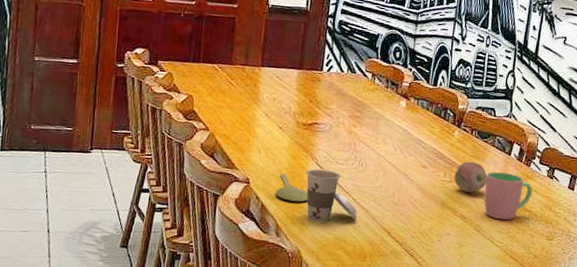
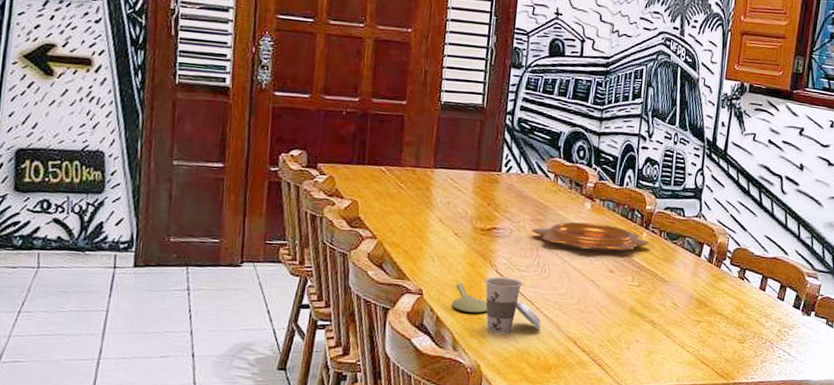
decorative bowl: none [350,119,462,149] -> present [532,222,650,253]
fruit: present [454,161,488,193] -> none [642,264,677,297]
cup: present [484,172,533,220] -> none [674,274,724,325]

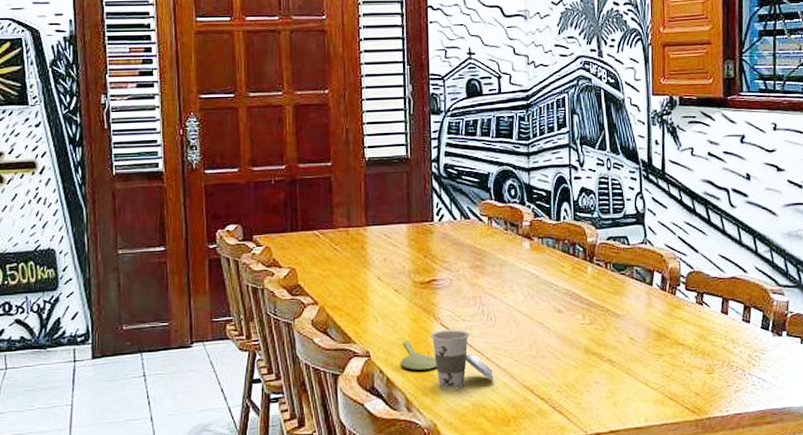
decorative bowl: present [532,222,650,253] -> none [472,263,596,293]

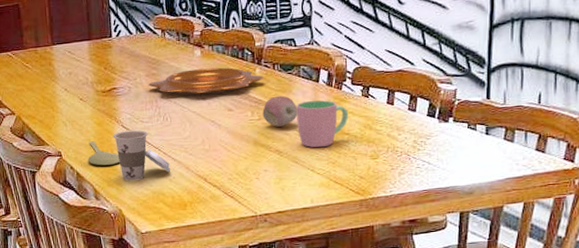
decorative bowl: none [472,263,596,293] -> present [148,67,264,96]
fruit: none [594,298,631,333] -> present [262,95,298,127]
cup: none [629,306,683,359] -> present [296,100,349,148]

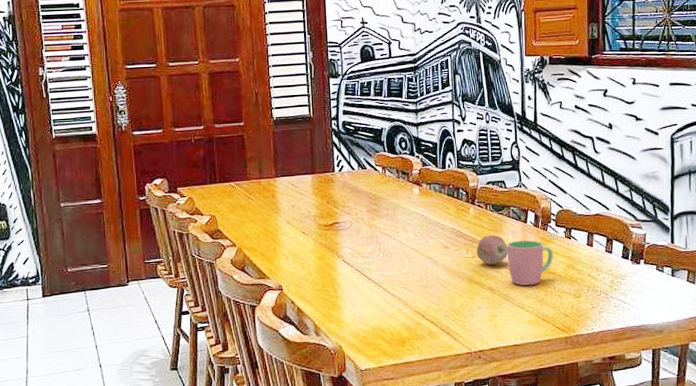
spoon: present [87,141,120,166] -> none [308,275,341,301]
cup: present [113,130,171,180] -> none [334,265,390,316]
decorative bowl: present [148,67,264,96] -> none [369,205,478,232]

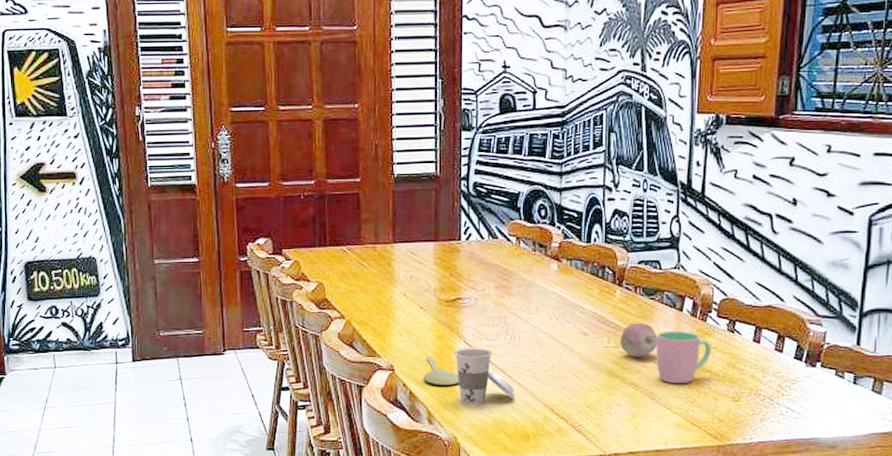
spoon: none [308,275,341,301] -> present [423,356,460,385]
cup: none [334,265,390,316] -> present [453,348,515,405]

